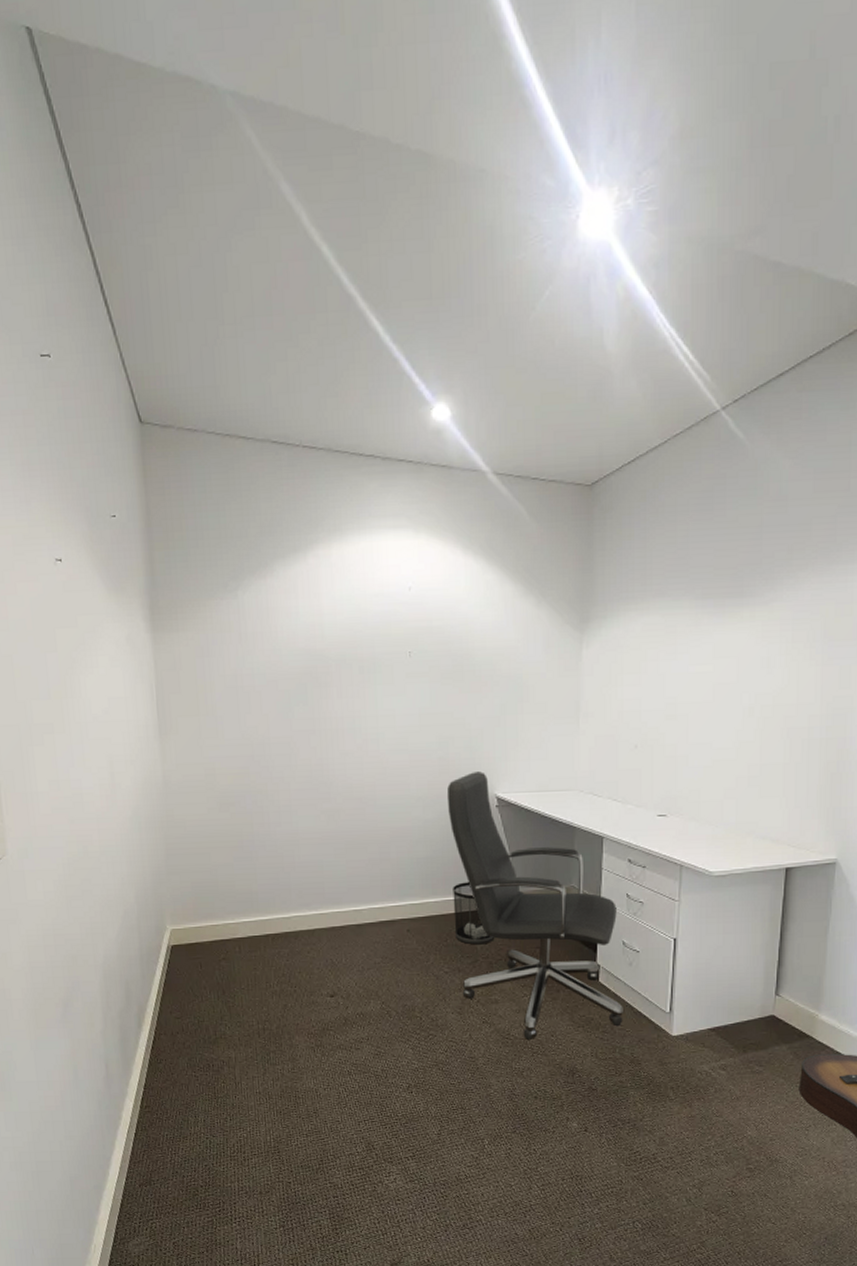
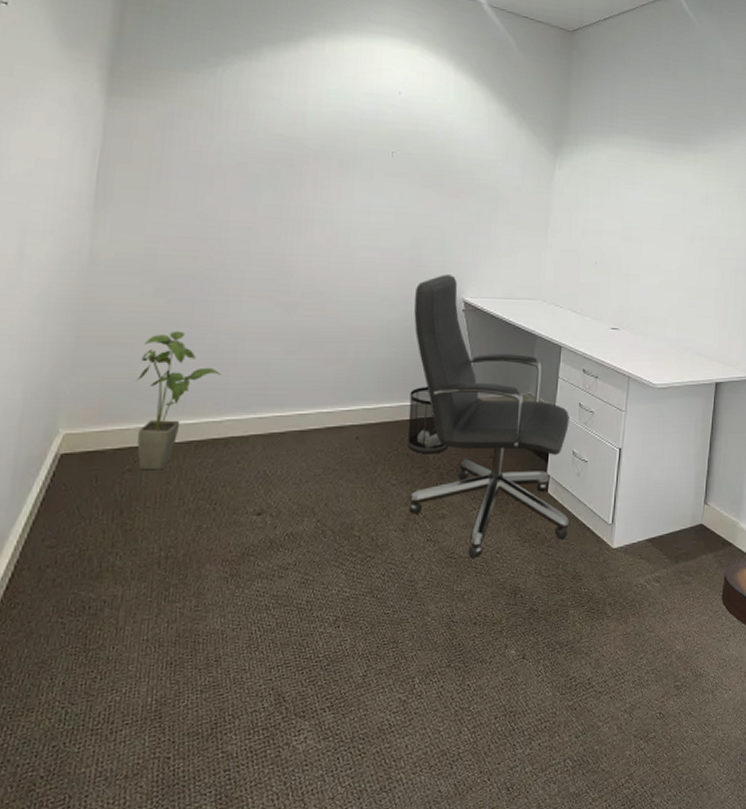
house plant: none [217,840,283,959] -> present [136,330,221,471]

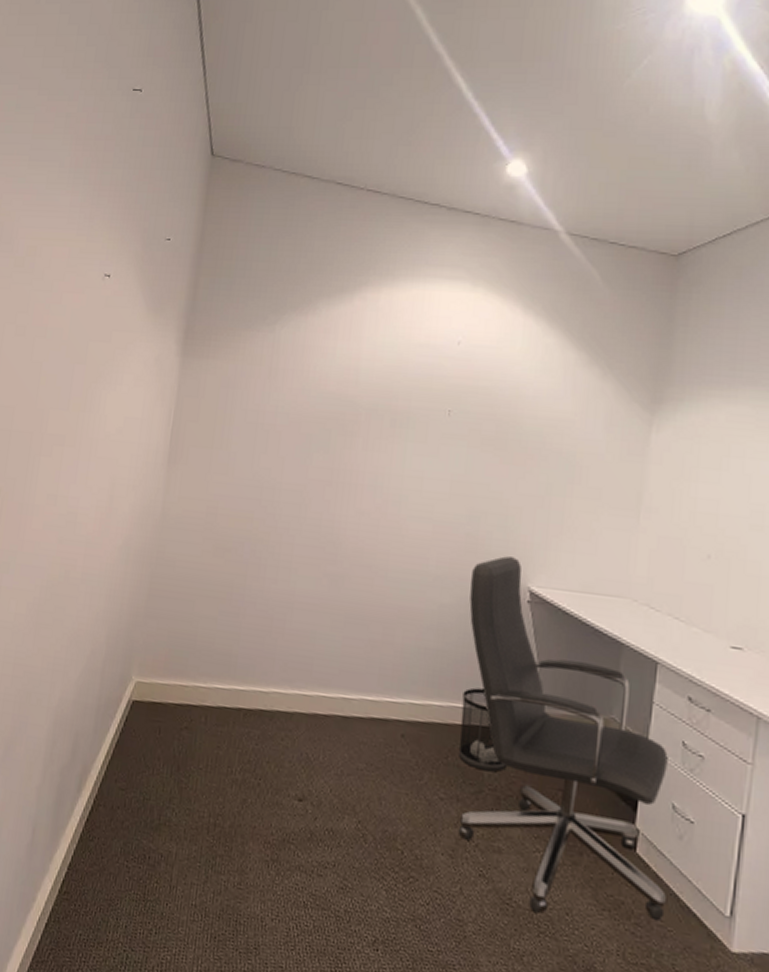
house plant: present [136,330,221,471] -> none [194,592,270,733]

